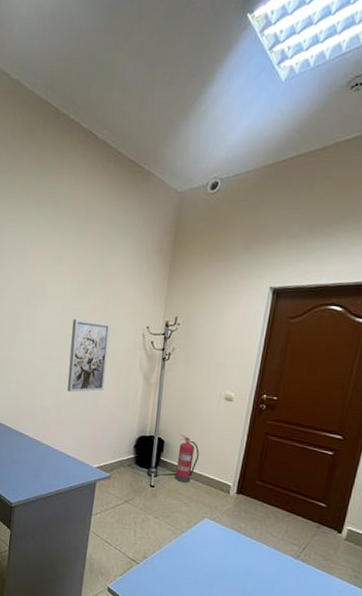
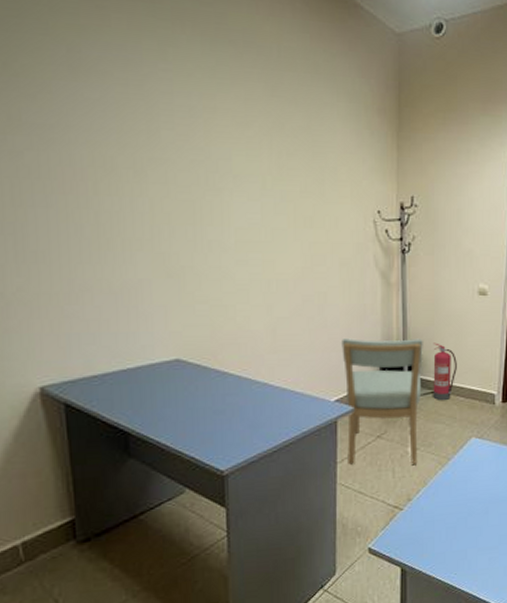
wall art: present [67,319,111,392] -> none [277,205,332,306]
chair: none [100,421,172,530] -> present [341,338,423,465]

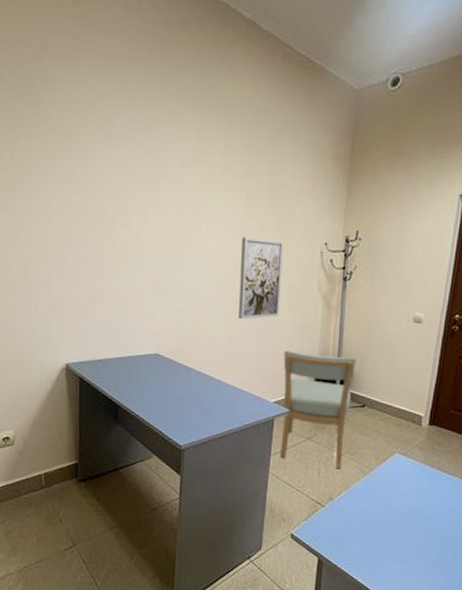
wall art: none [277,205,332,306] -> present [238,237,284,319]
fire extinguisher: present [433,342,457,401] -> none [361,362,387,416]

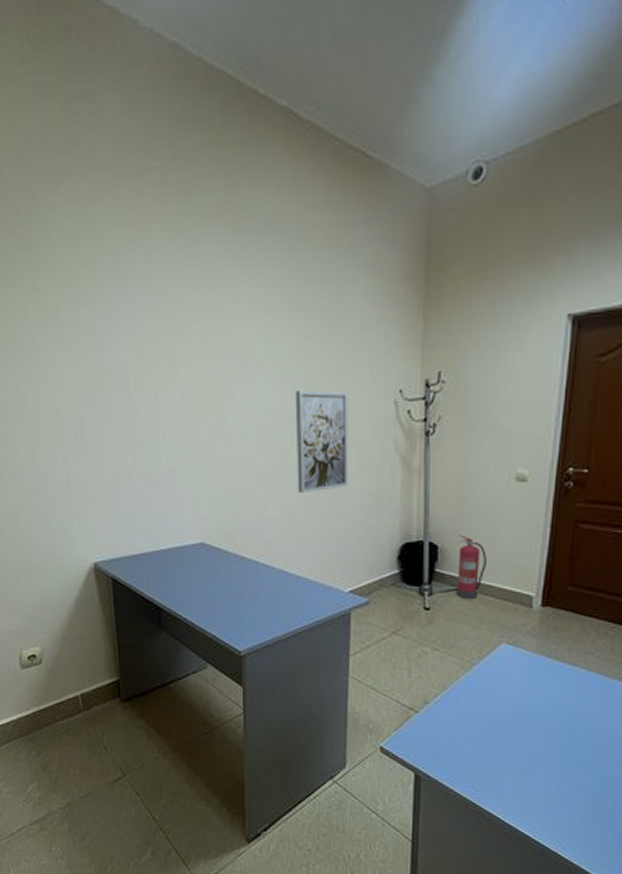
chair: present [280,350,356,468] -> none [357,528,447,666]
fire extinguisher: none [361,362,387,416] -> present [457,535,487,600]

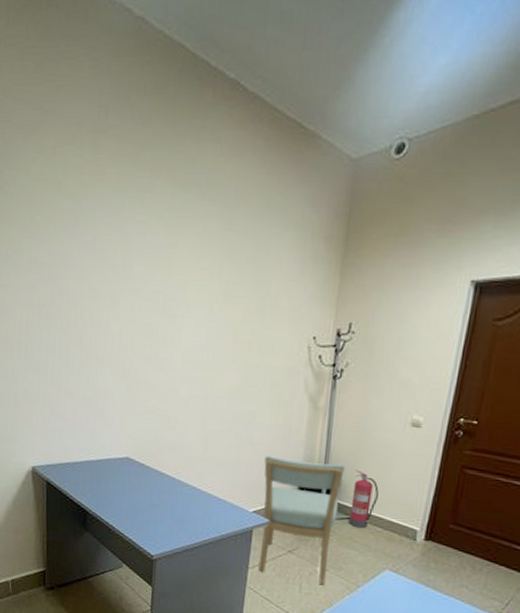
wall art: present [295,390,348,493] -> none [215,330,268,421]
chair: none [357,528,447,666] -> present [258,456,345,584]

